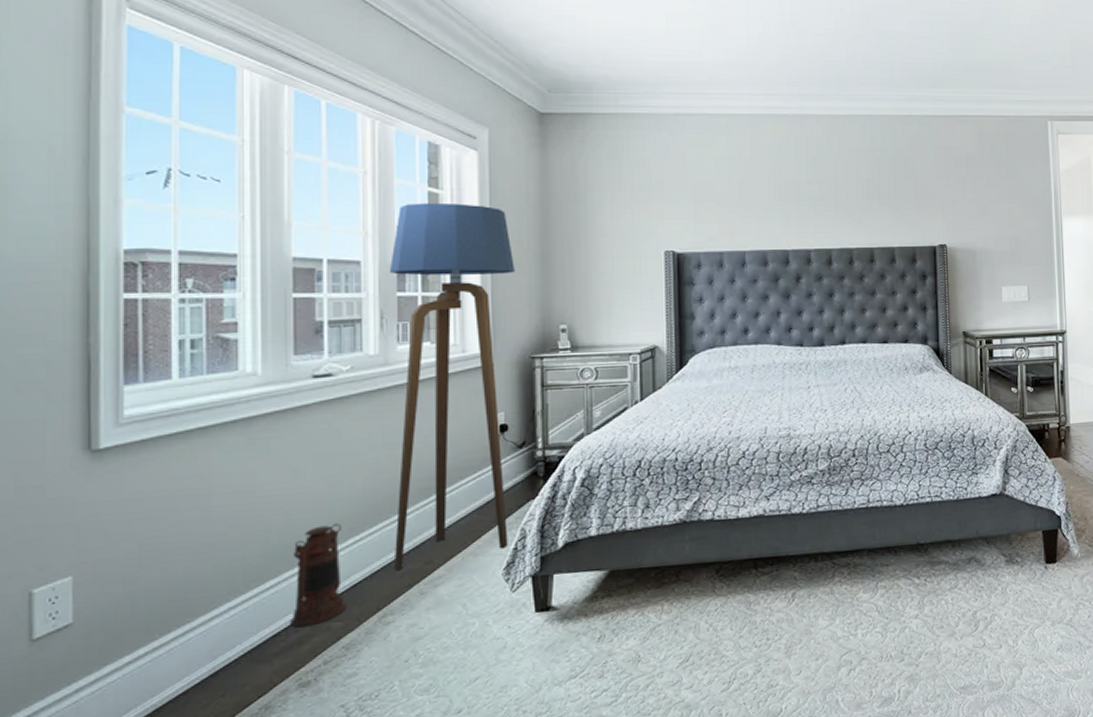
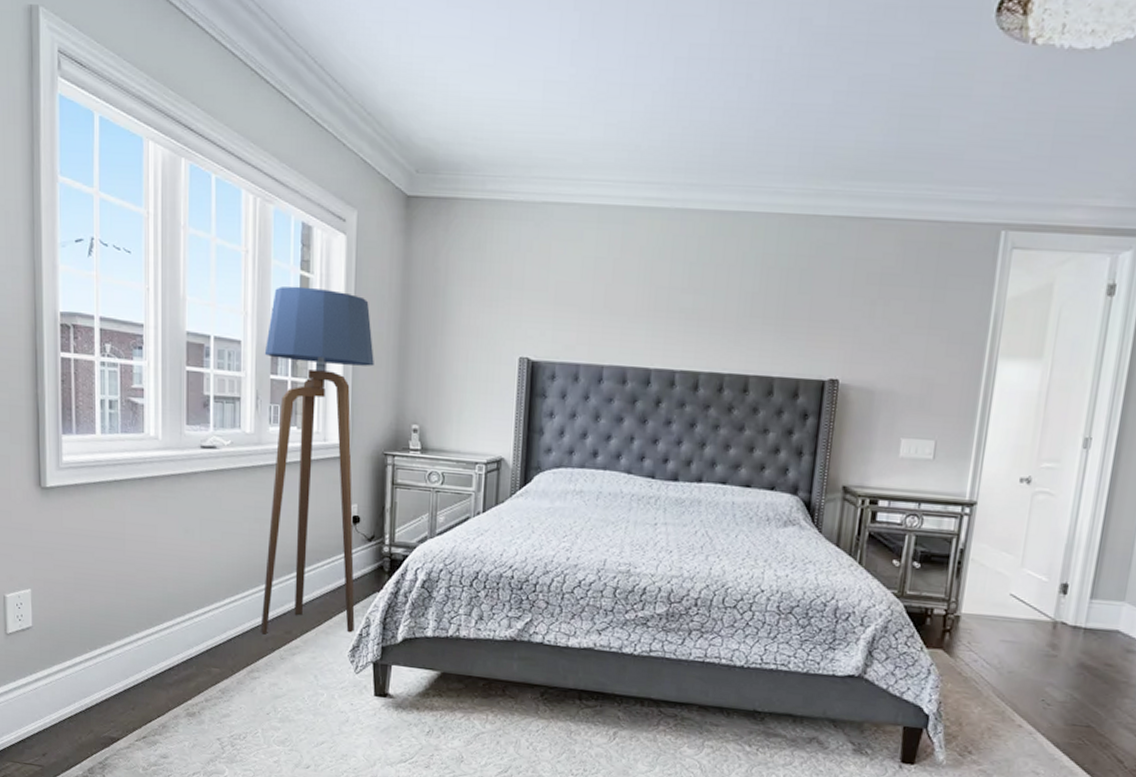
lantern: present [291,523,347,628] -> none [181,582,224,667]

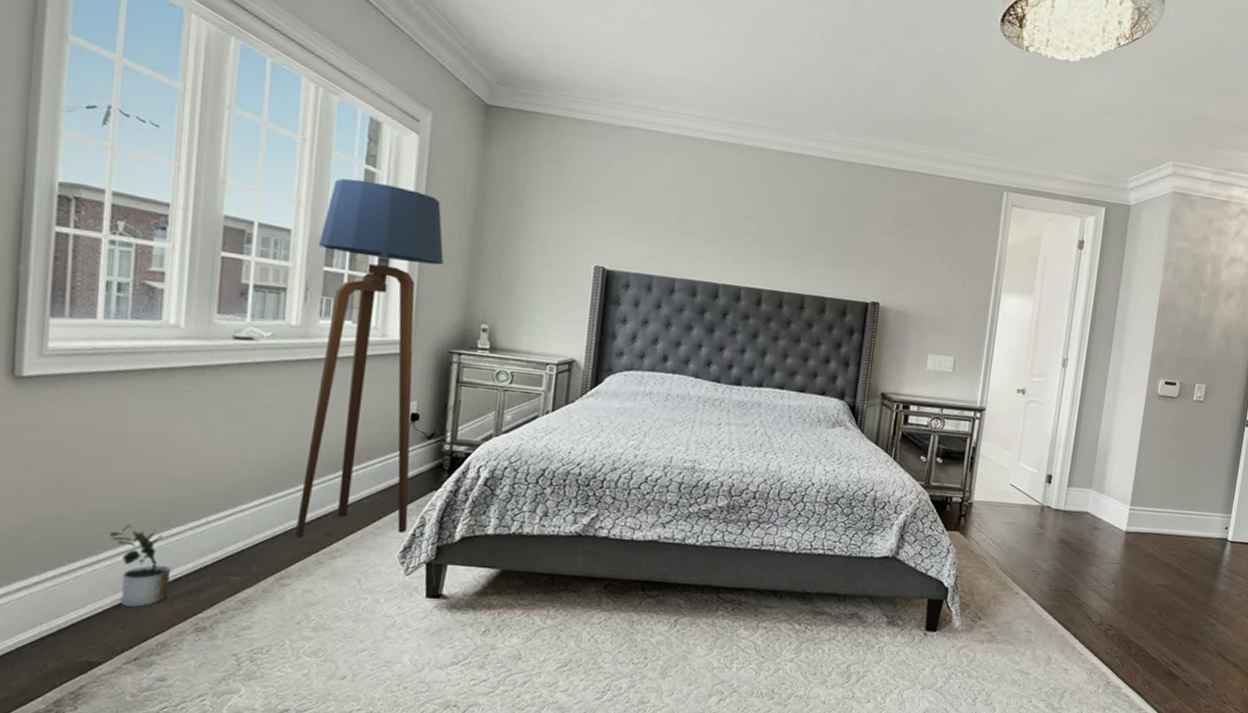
potted plant: none [118,618,166,692] -> present [109,524,172,607]

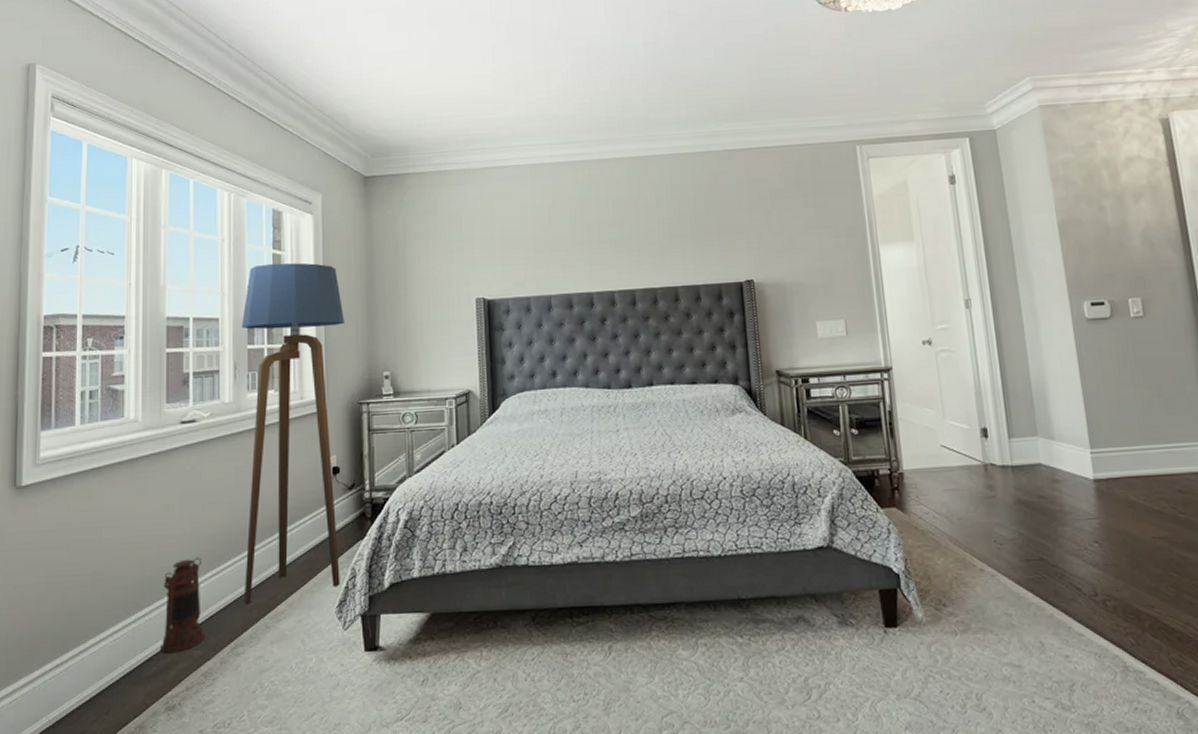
potted plant: present [109,524,172,607] -> none [93,611,144,692]
lantern: none [192,483,249,577] -> present [161,557,206,654]

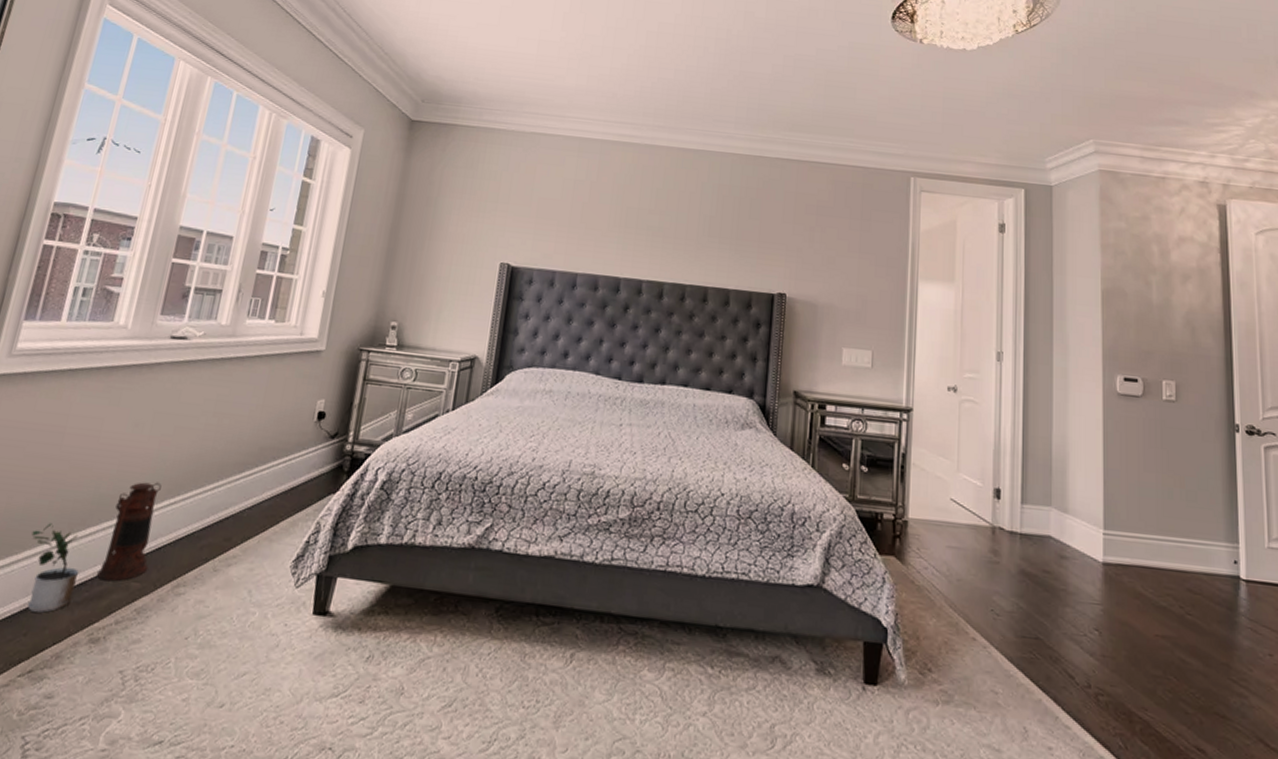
potted plant: none [93,611,144,692] -> present [27,523,80,613]
floor lamp: present [241,263,344,604] -> none [196,190,364,542]

